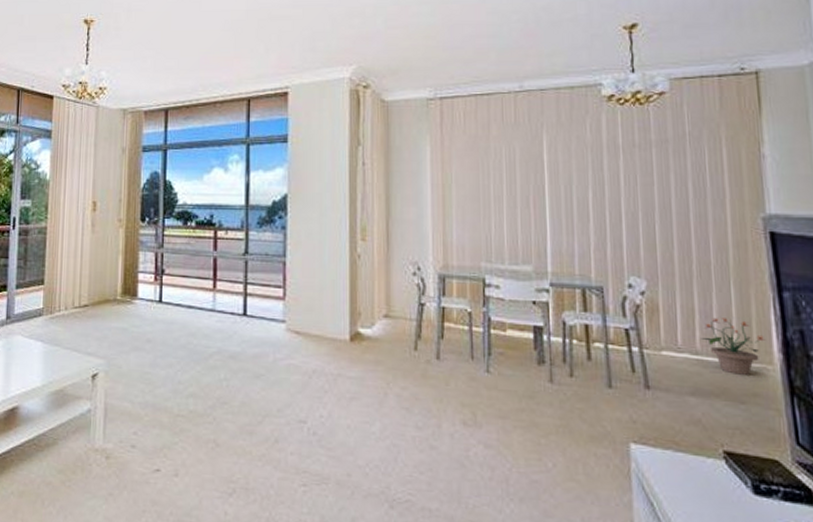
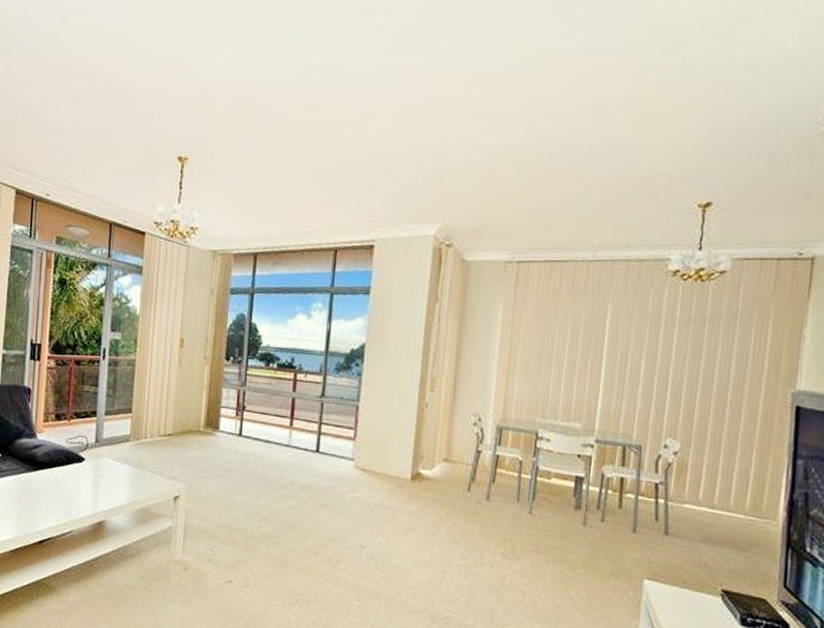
potted plant: present [701,317,766,375] -> none [719,478,775,528]

